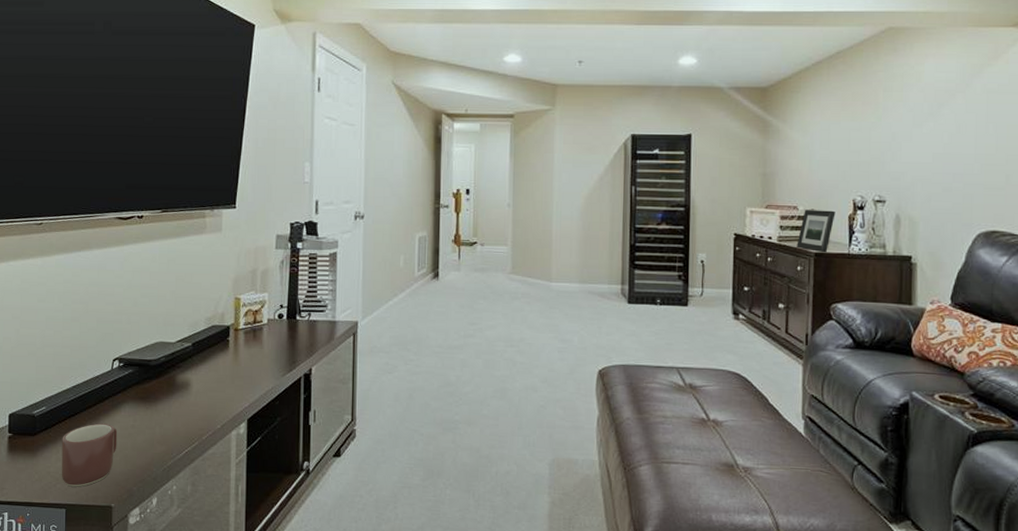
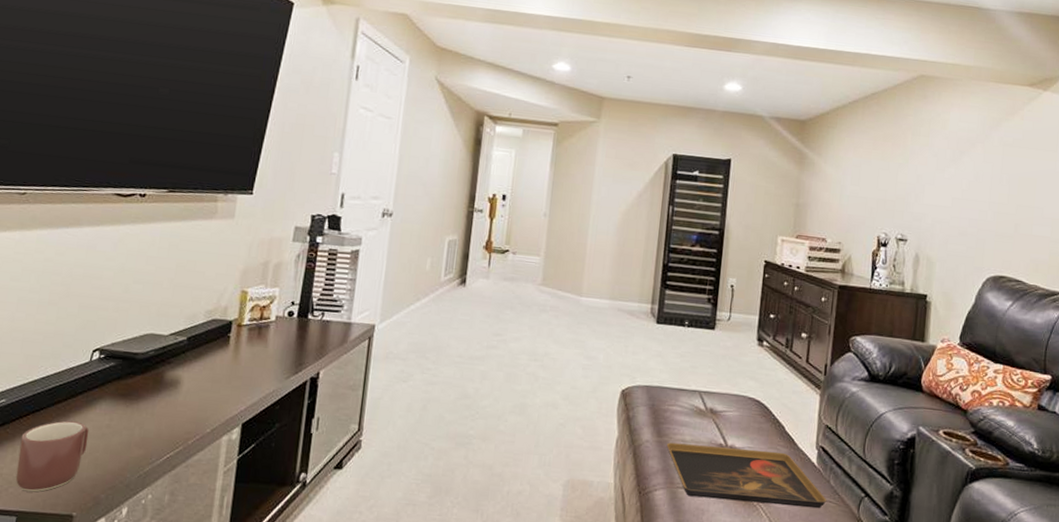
decorative tray: none [648,419,818,477] -> present [666,442,827,508]
picture frame: present [796,210,836,253] -> none [822,242,861,286]

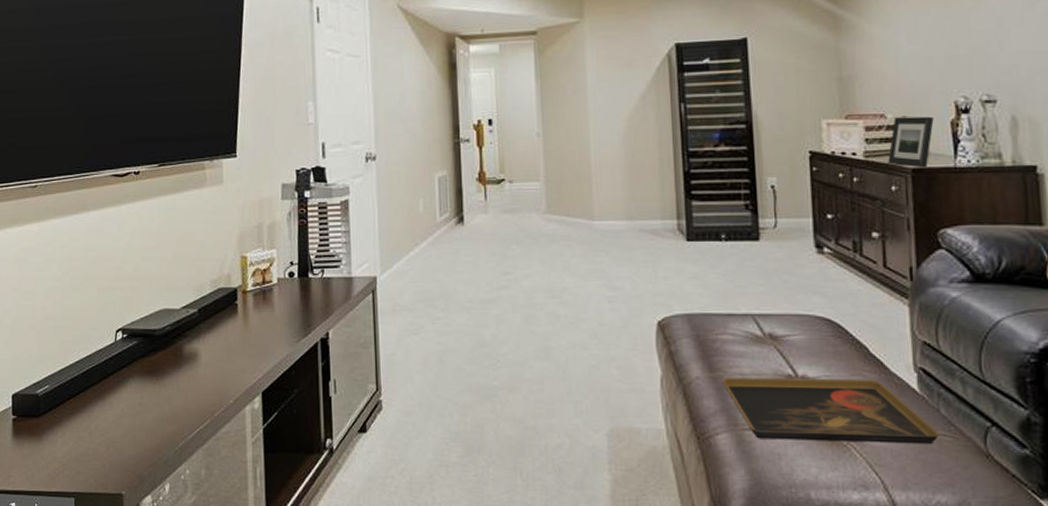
mug: present [15,420,89,493] -> none [67,402,125,473]
picture frame: none [822,242,861,286] -> present [888,116,934,168]

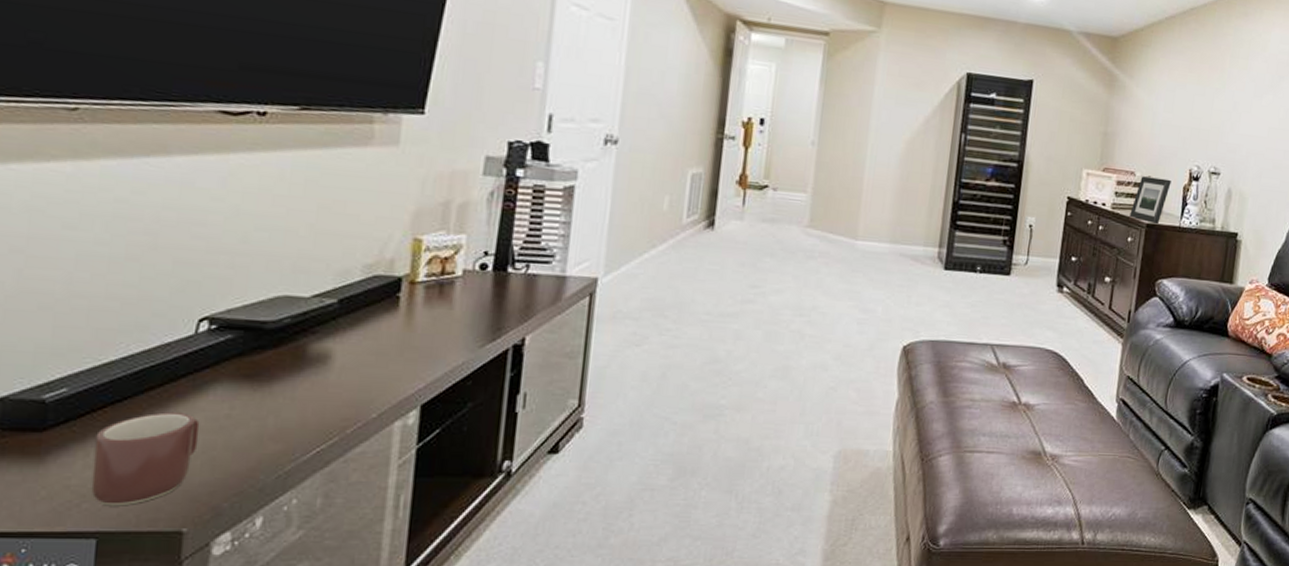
mug: none [67,402,125,473] -> present [91,412,200,506]
decorative tray: present [721,377,940,444] -> none [953,402,1126,464]

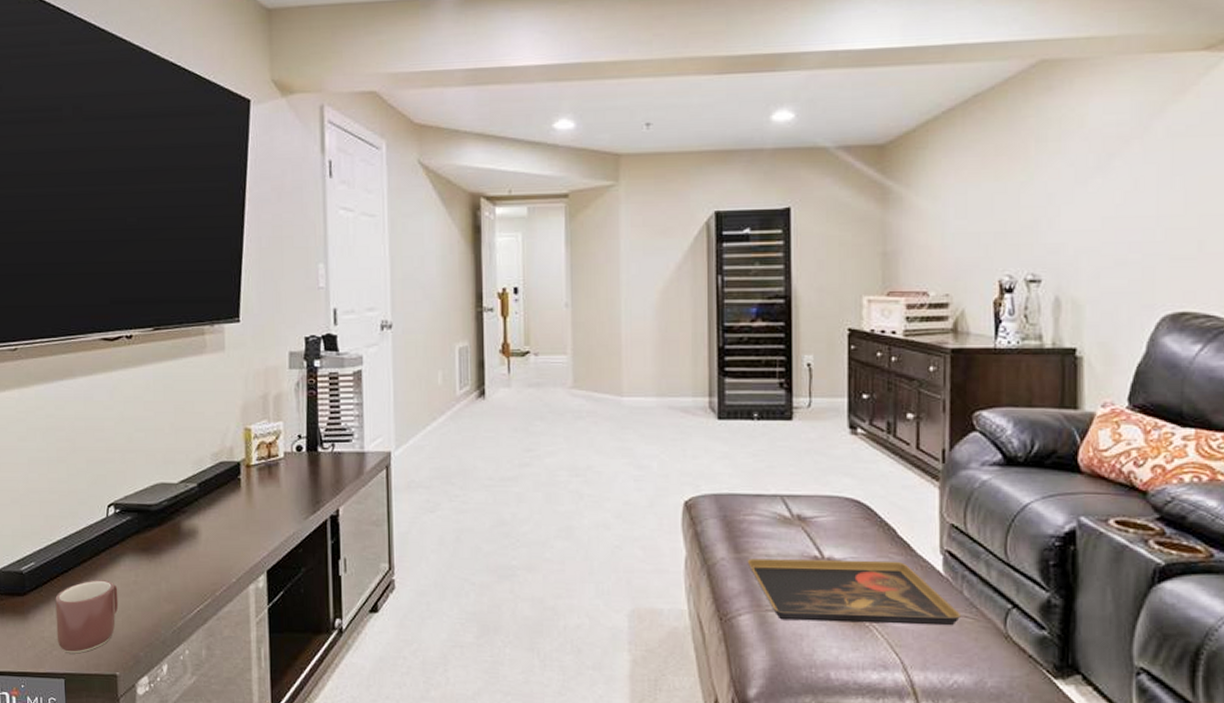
decorative tray: none [953,402,1126,464] -> present [747,558,962,625]
picture frame: present [1129,176,1172,225] -> none [928,295,977,349]

